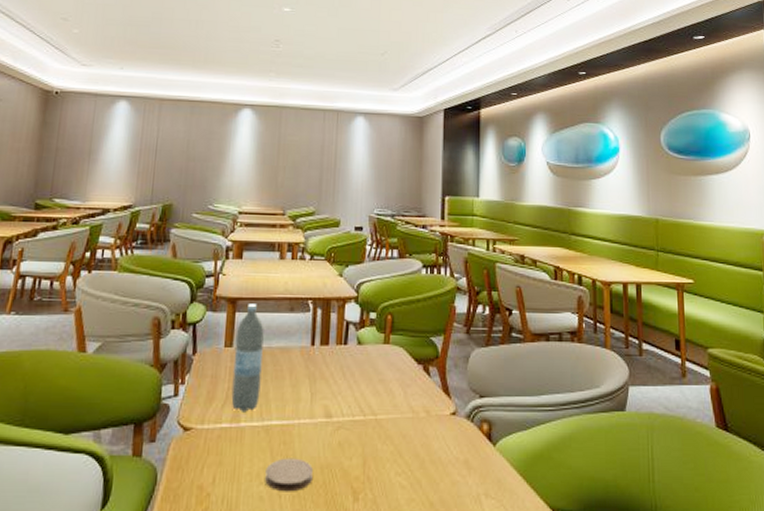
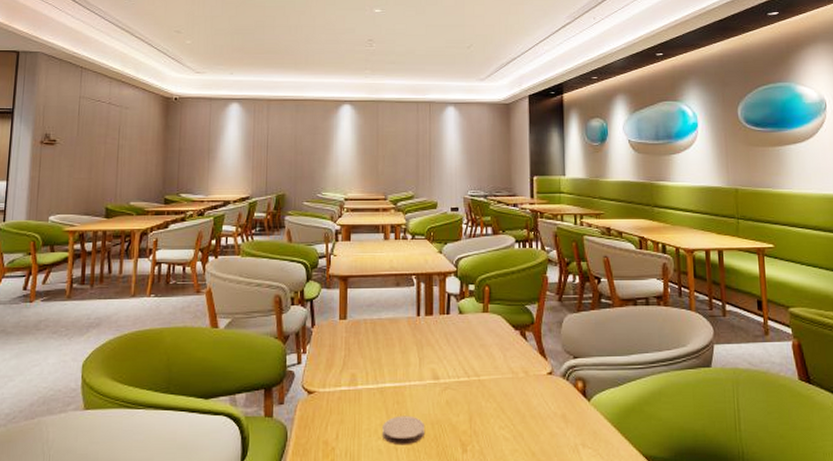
water bottle: present [231,303,264,412] -> none [348,280,374,377]

